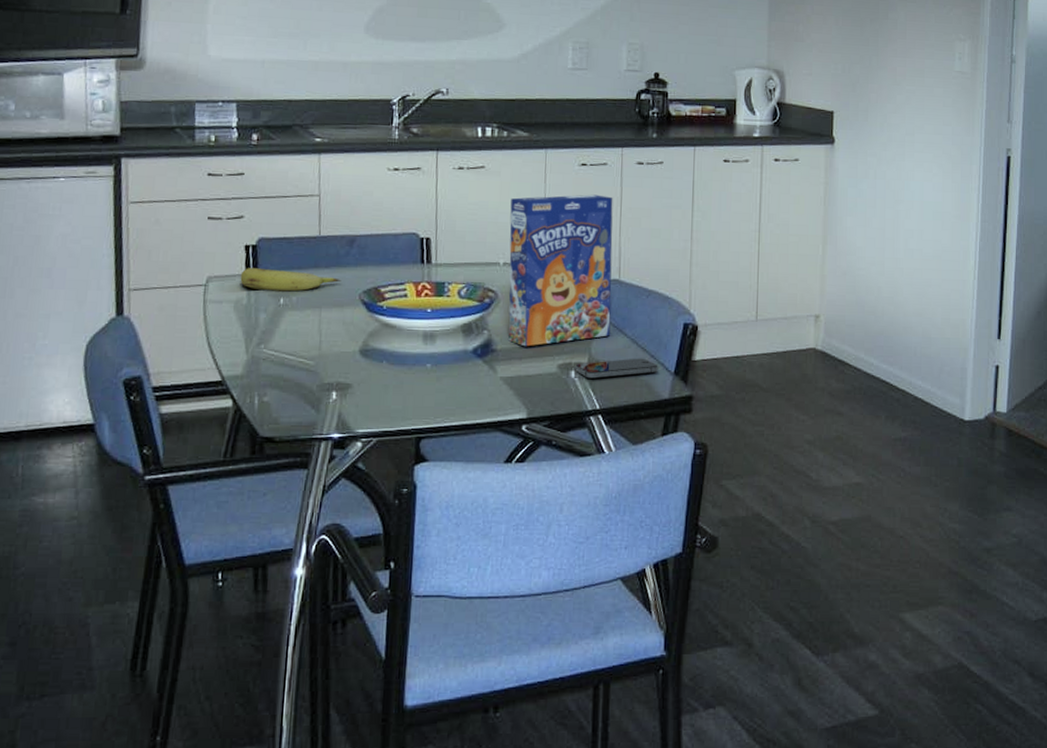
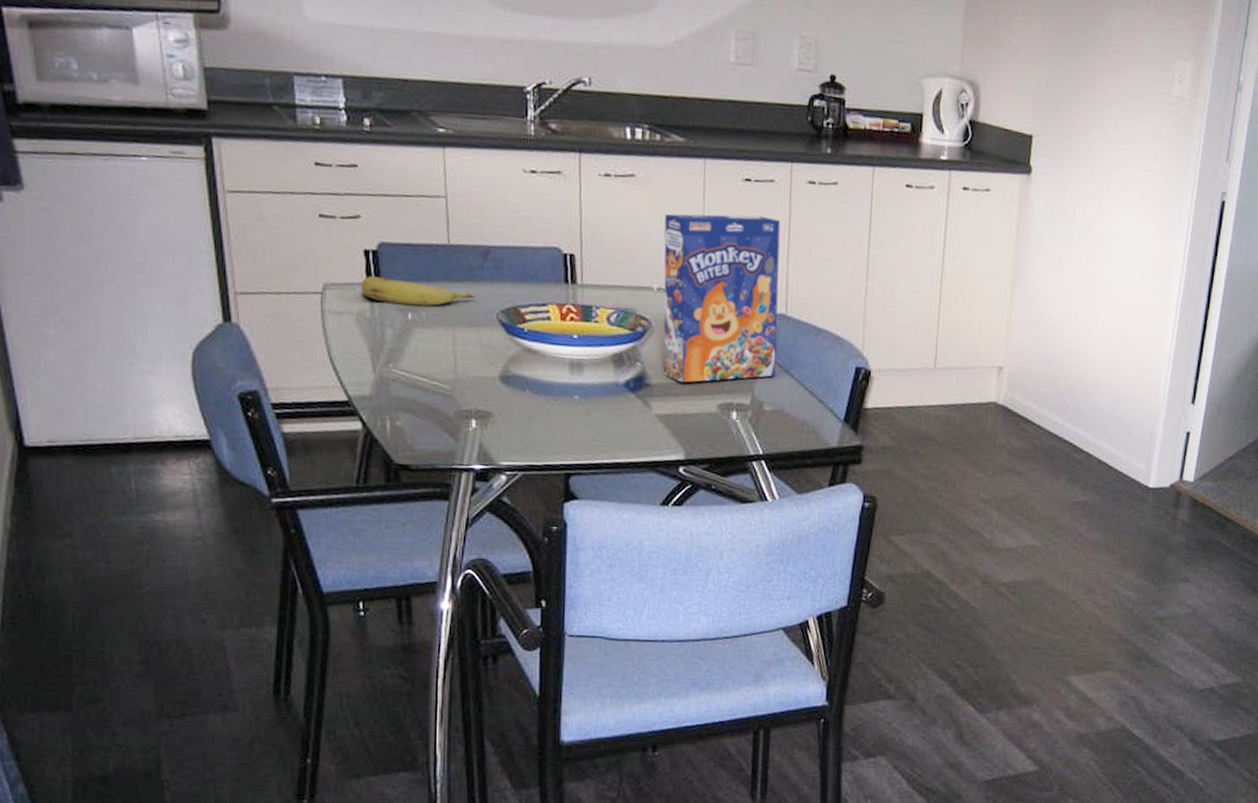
smartphone: present [575,358,658,379] -> none [736,401,827,422]

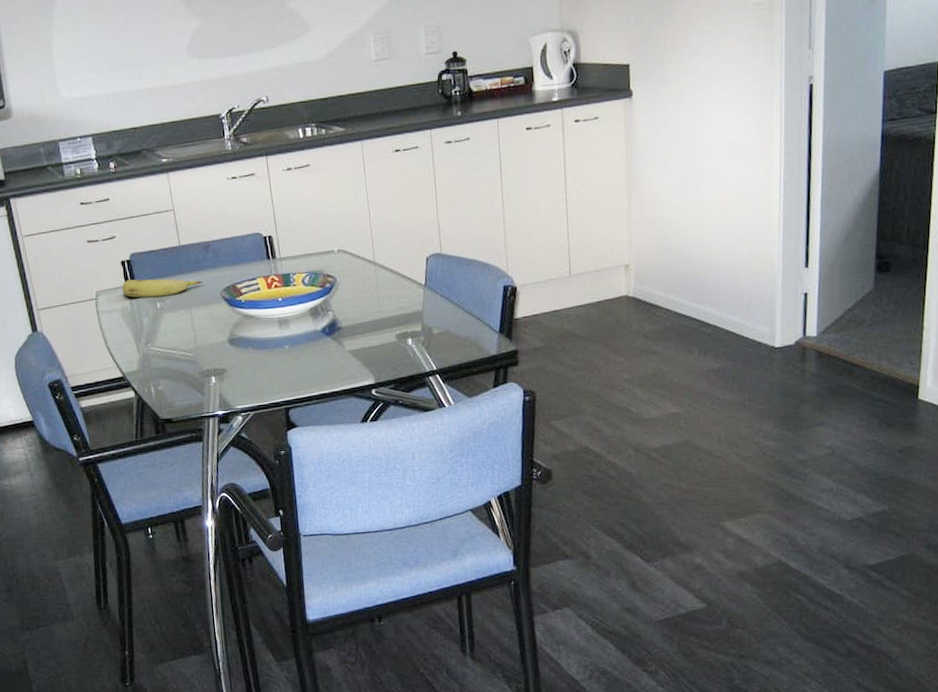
cereal box: present [663,213,781,383] -> none [336,177,438,322]

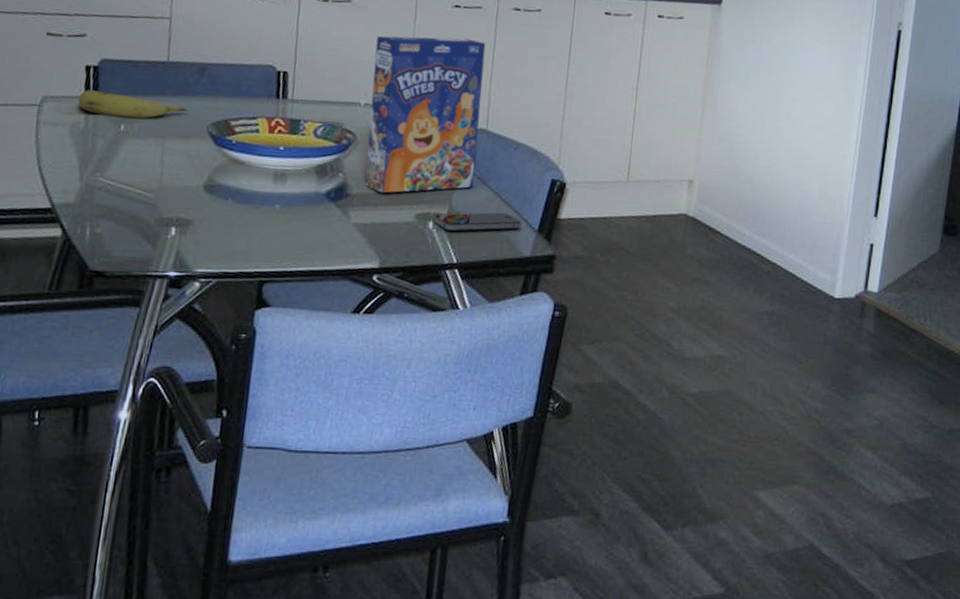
cereal box: none [336,177,438,322] -> present [365,36,486,194]
smartphone: none [411,321,485,344] -> present [433,212,522,232]

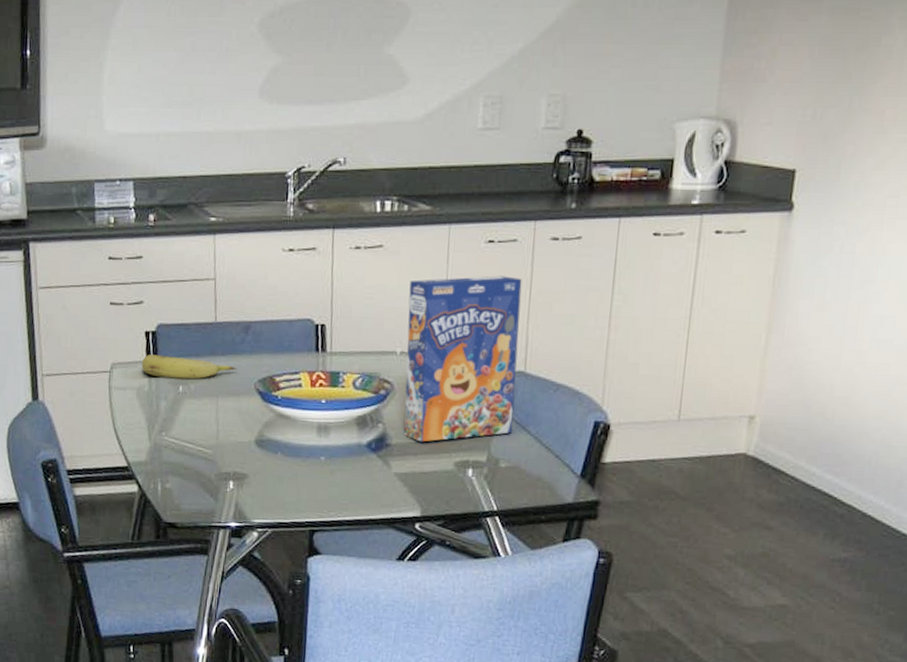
smartphone: present [433,212,522,232] -> none [472,457,563,479]

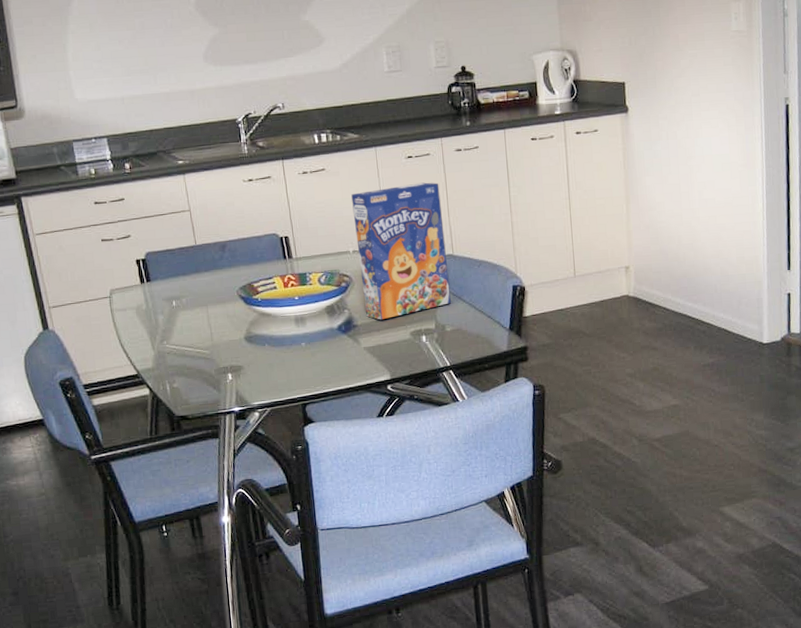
fruit: present [141,355,237,380] -> none [136,277,220,297]

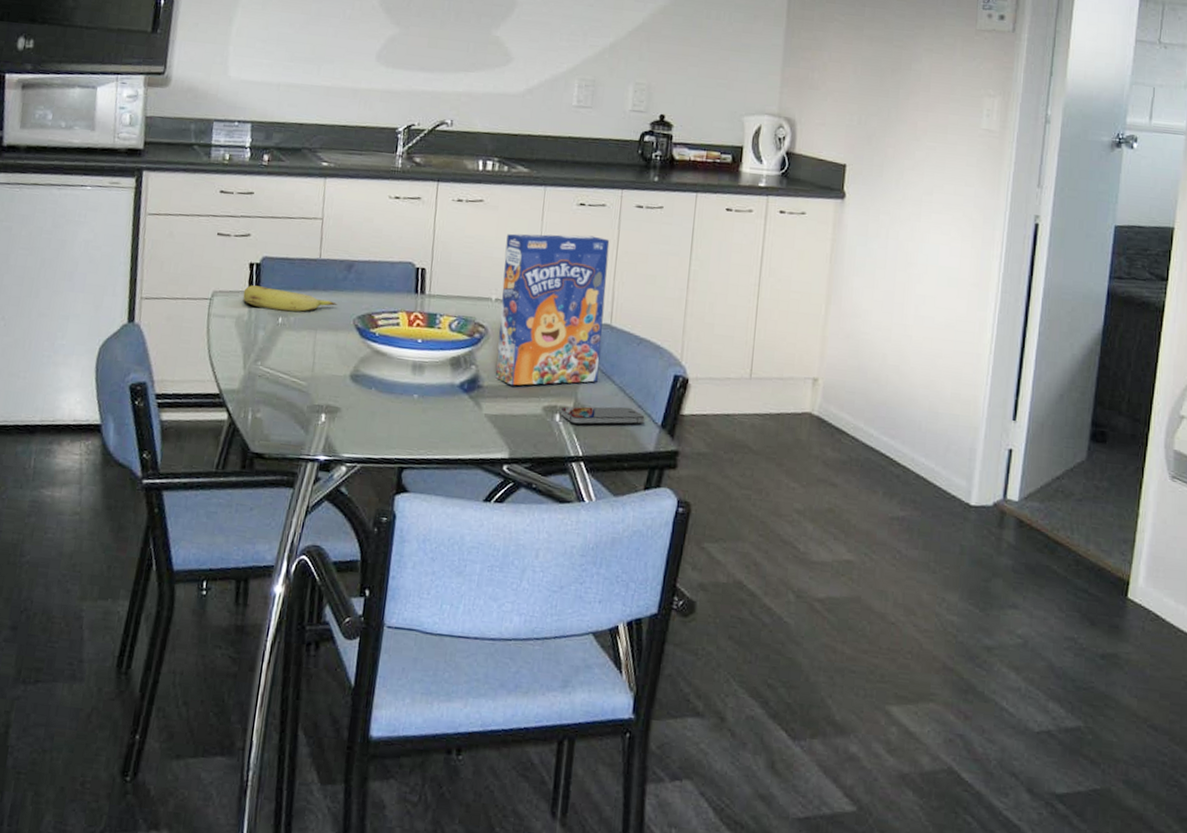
fruit: none [136,277,220,297] -> present [243,285,338,312]
smartphone: none [425,319,495,341] -> present [560,406,645,425]

